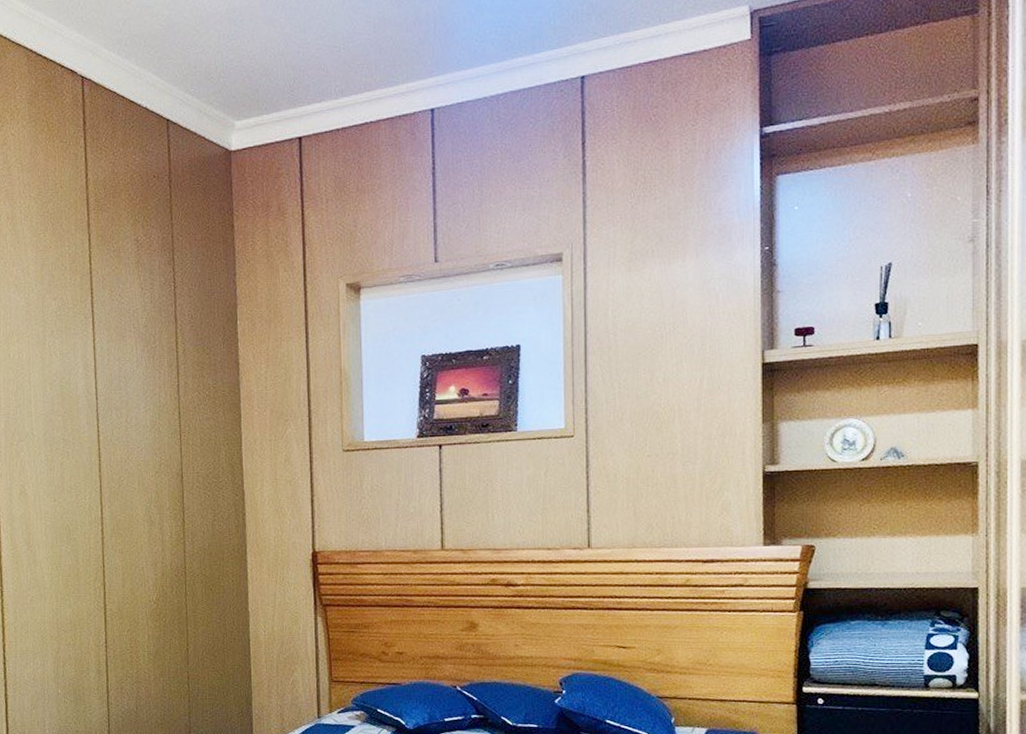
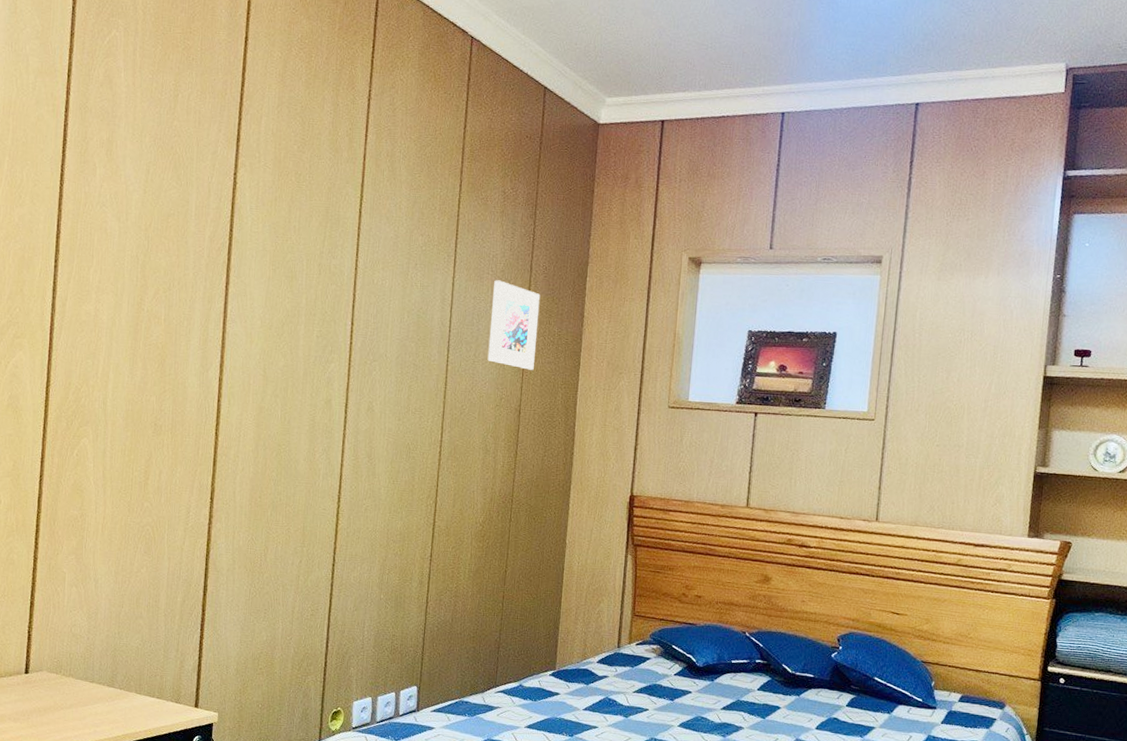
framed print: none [138,336,192,430] -> present [487,280,541,370]

